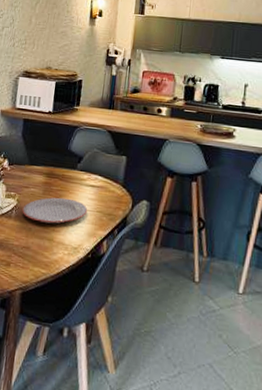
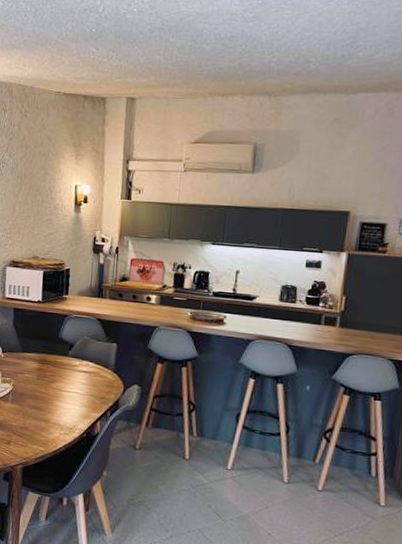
plate: present [22,197,88,224] -> none [18,382,81,407]

